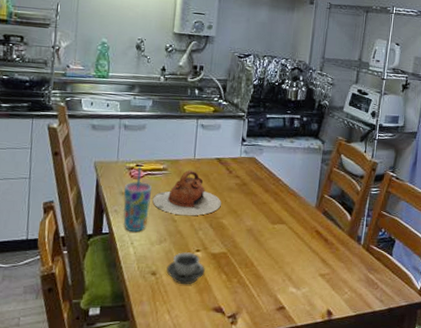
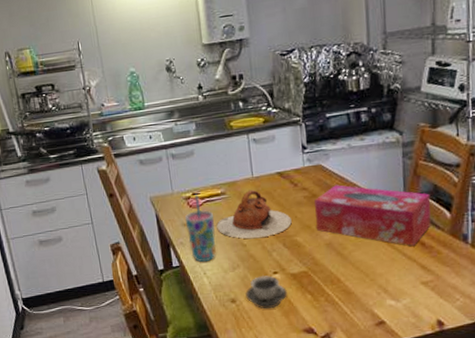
tissue box: none [241,177,338,240] -> present [314,185,431,246]

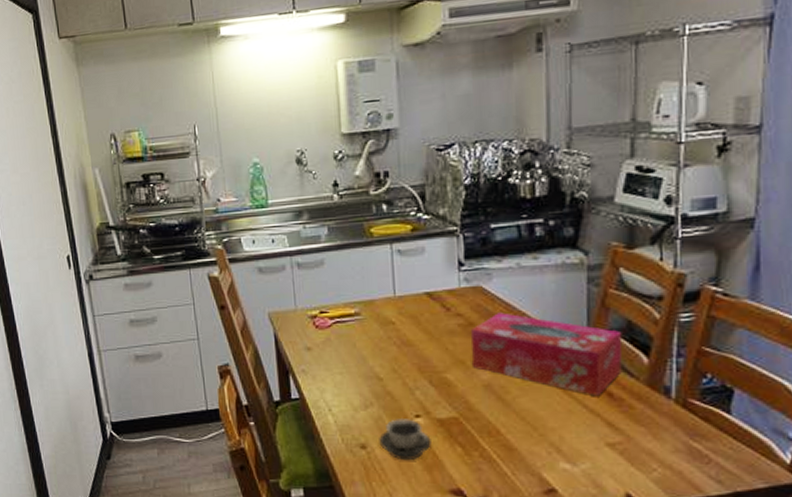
cup: present [184,194,216,262] -> none [308,312,346,395]
teapot: present [216,189,292,239] -> none [347,311,441,372]

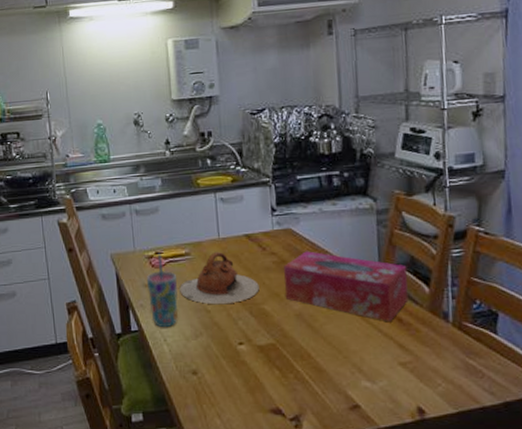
cup: none [308,312,346,395] -> present [146,253,178,327]
teapot: none [347,311,441,372] -> present [179,251,259,305]
cup: present [379,419,431,461] -> none [208,346,253,384]

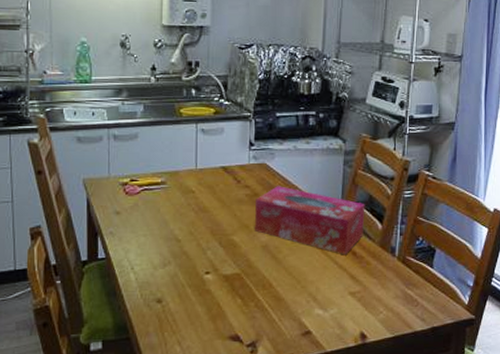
cup: present [146,253,178,327] -> none [118,180,151,255]
teapot: present [179,251,259,305] -> none [152,182,231,235]

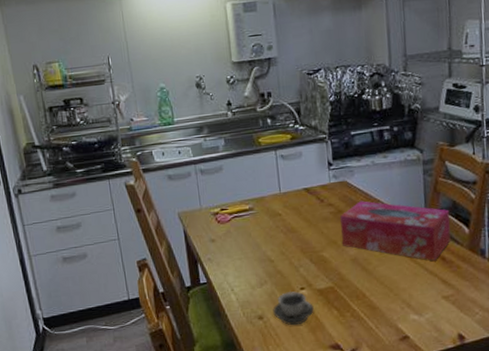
cup: none [173,275,217,312] -> present [273,291,314,326]

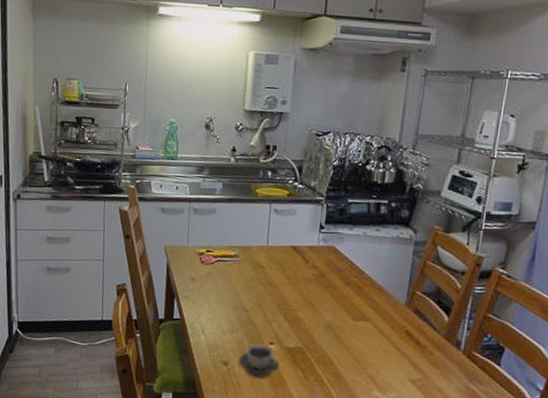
tissue box: present [340,201,451,261] -> none [318,269,433,342]

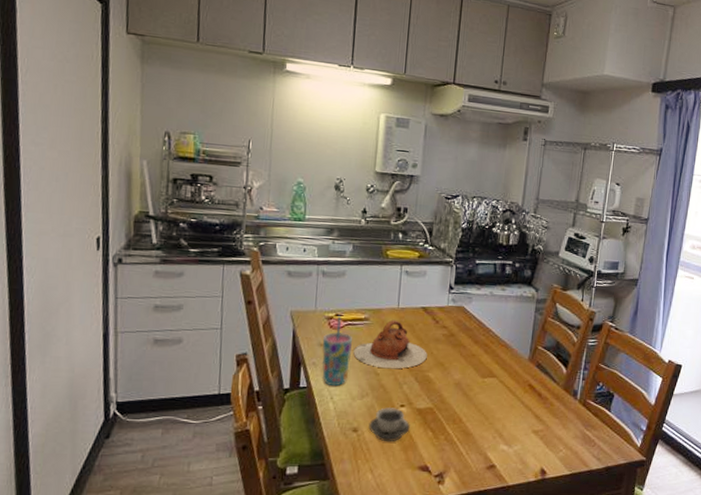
cup: none [193,251,223,319] -> present [322,315,352,386]
teapot: none [223,257,297,307] -> present [353,319,427,369]

